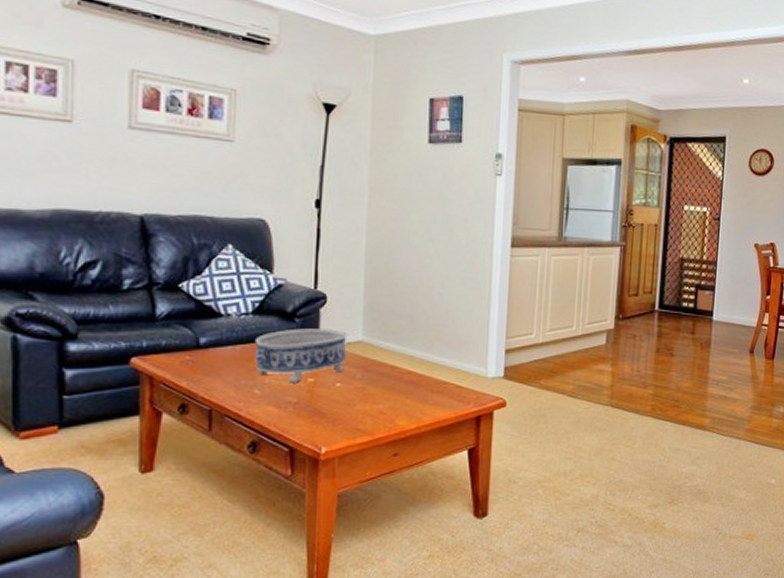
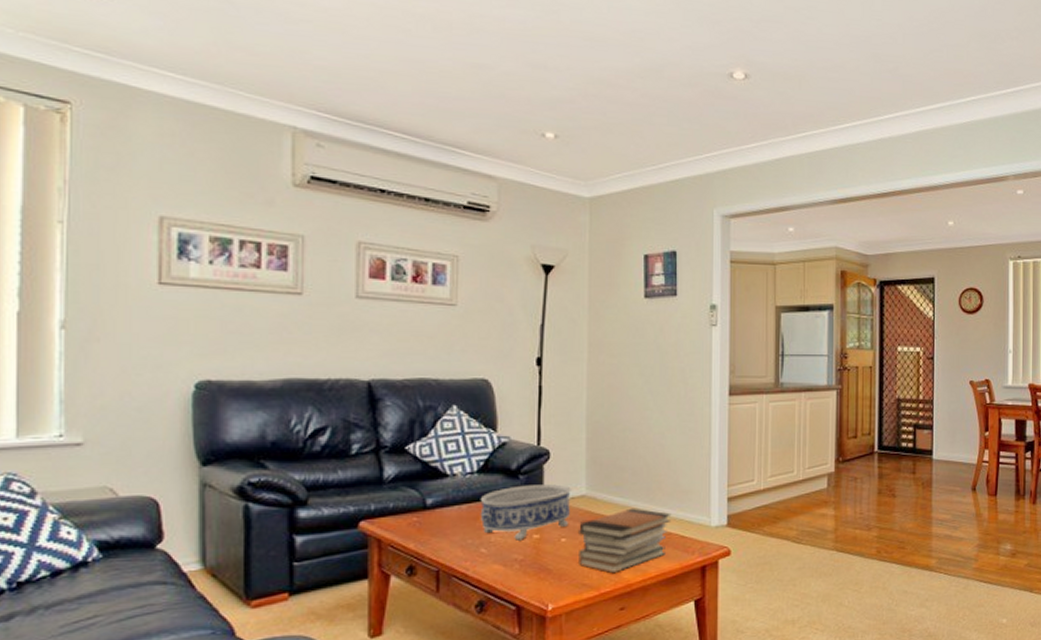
book stack: none [353,355,448,420] -> present [579,508,672,574]

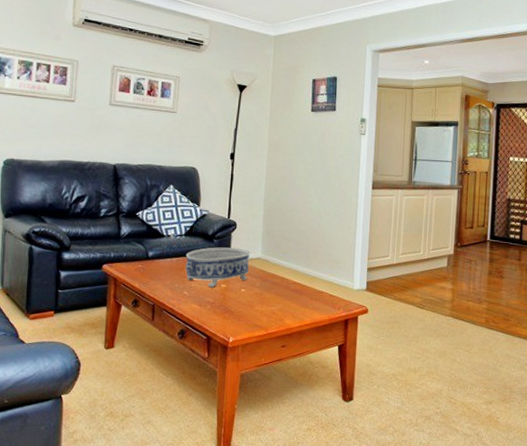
book stack: present [579,508,672,574] -> none [253,270,324,319]

